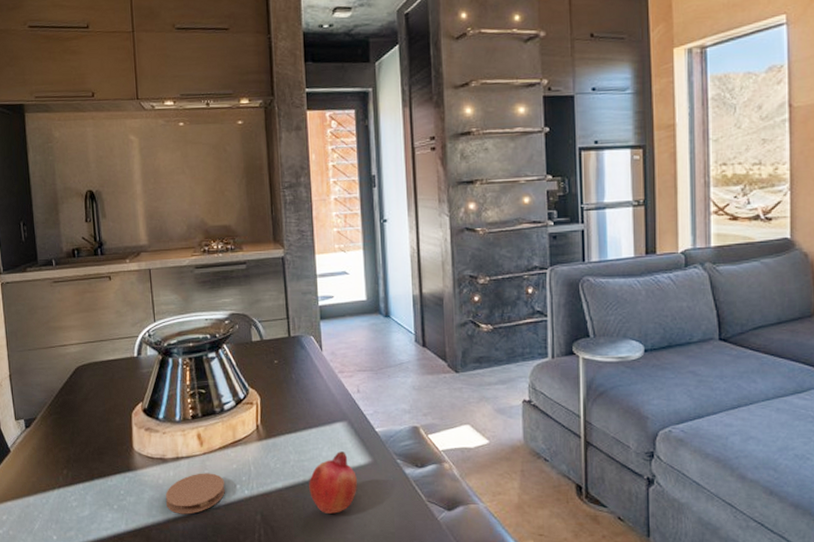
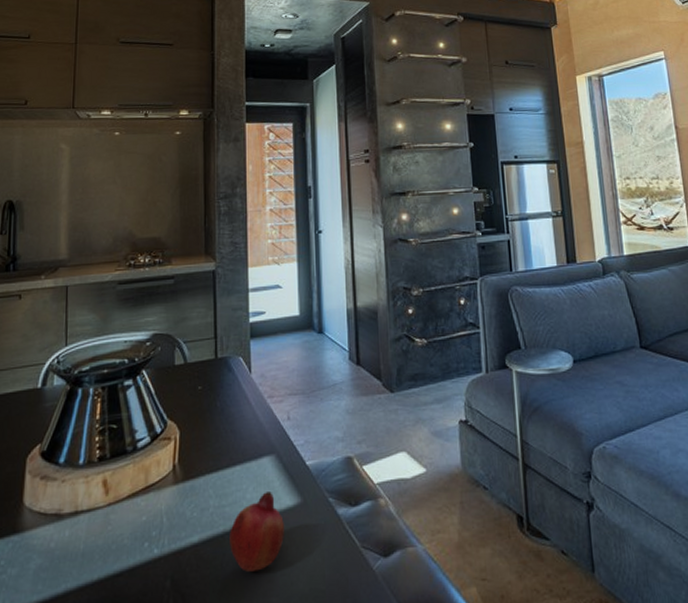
coaster: present [166,473,225,514] -> none [57,529,130,587]

